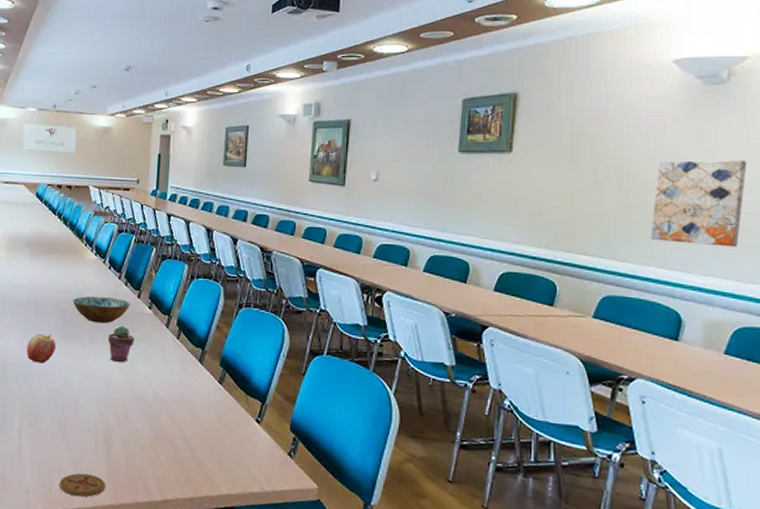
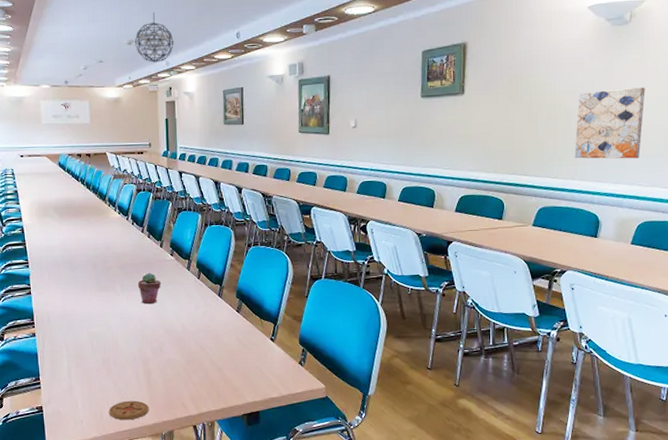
apple: present [26,333,56,363] -> none [66,287,92,313]
bowl: present [72,296,131,324] -> none [102,249,155,273]
pendant light: none [132,38,176,92] -> present [134,12,174,63]

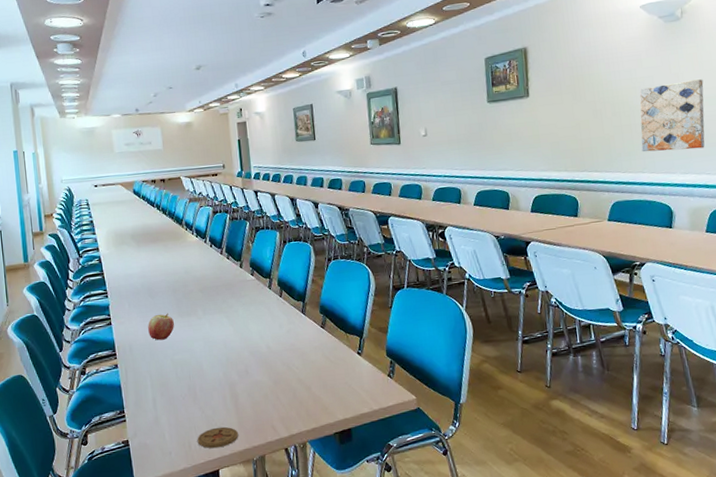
apple: none [66,287,92,313] -> present [148,313,174,340]
pendant light: present [134,12,174,63] -> none [202,37,242,86]
potted succulent: present [138,272,161,304] -> none [220,293,243,326]

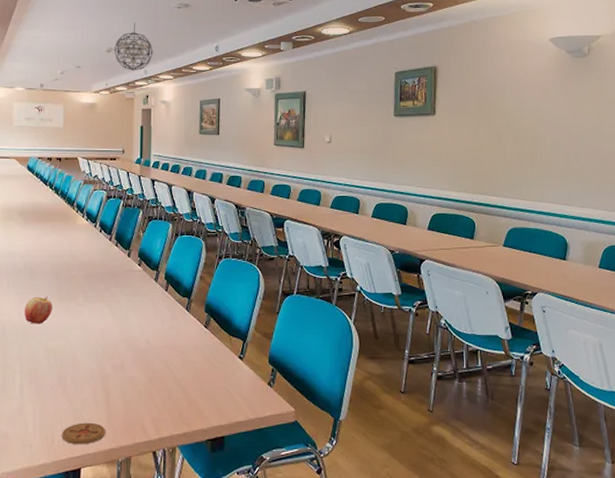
pendant light: none [202,37,242,86] -> present [113,22,153,71]
wall art: present [639,79,705,152] -> none [541,116,606,184]

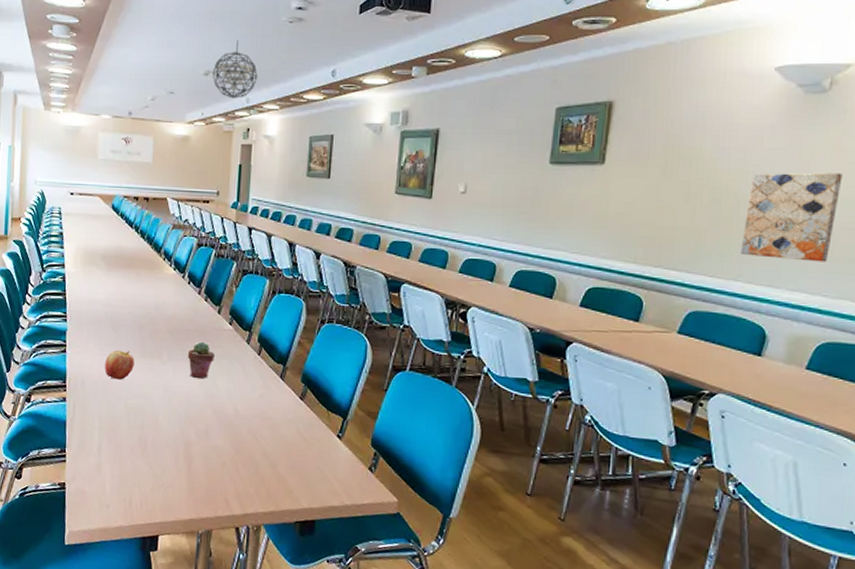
coaster: present [61,422,106,445] -> none [139,488,187,512]
potted succulent: none [102,282,126,316] -> present [188,341,214,378]
wall art: none [541,116,606,184] -> present [740,172,843,262]

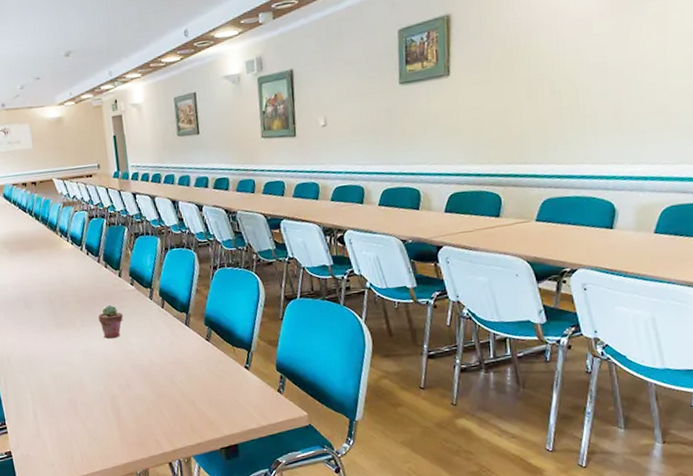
apple: present [105,350,134,380] -> none [25,325,52,353]
pendant light: present [212,40,258,99] -> none [72,16,116,74]
wall art: present [740,172,843,262] -> none [583,46,670,139]

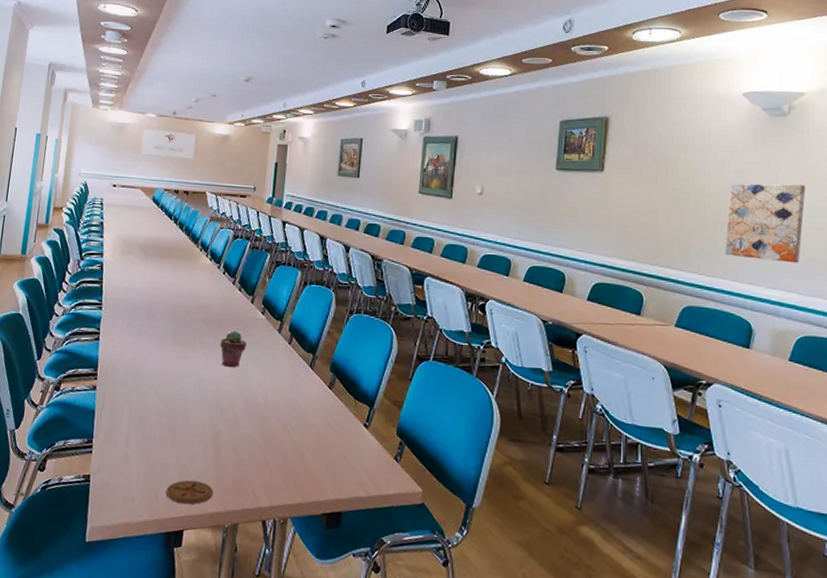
coaster: none [79,440,122,461] -> present [165,480,214,505]
wall art: none [583,46,670,139] -> present [725,183,806,263]

